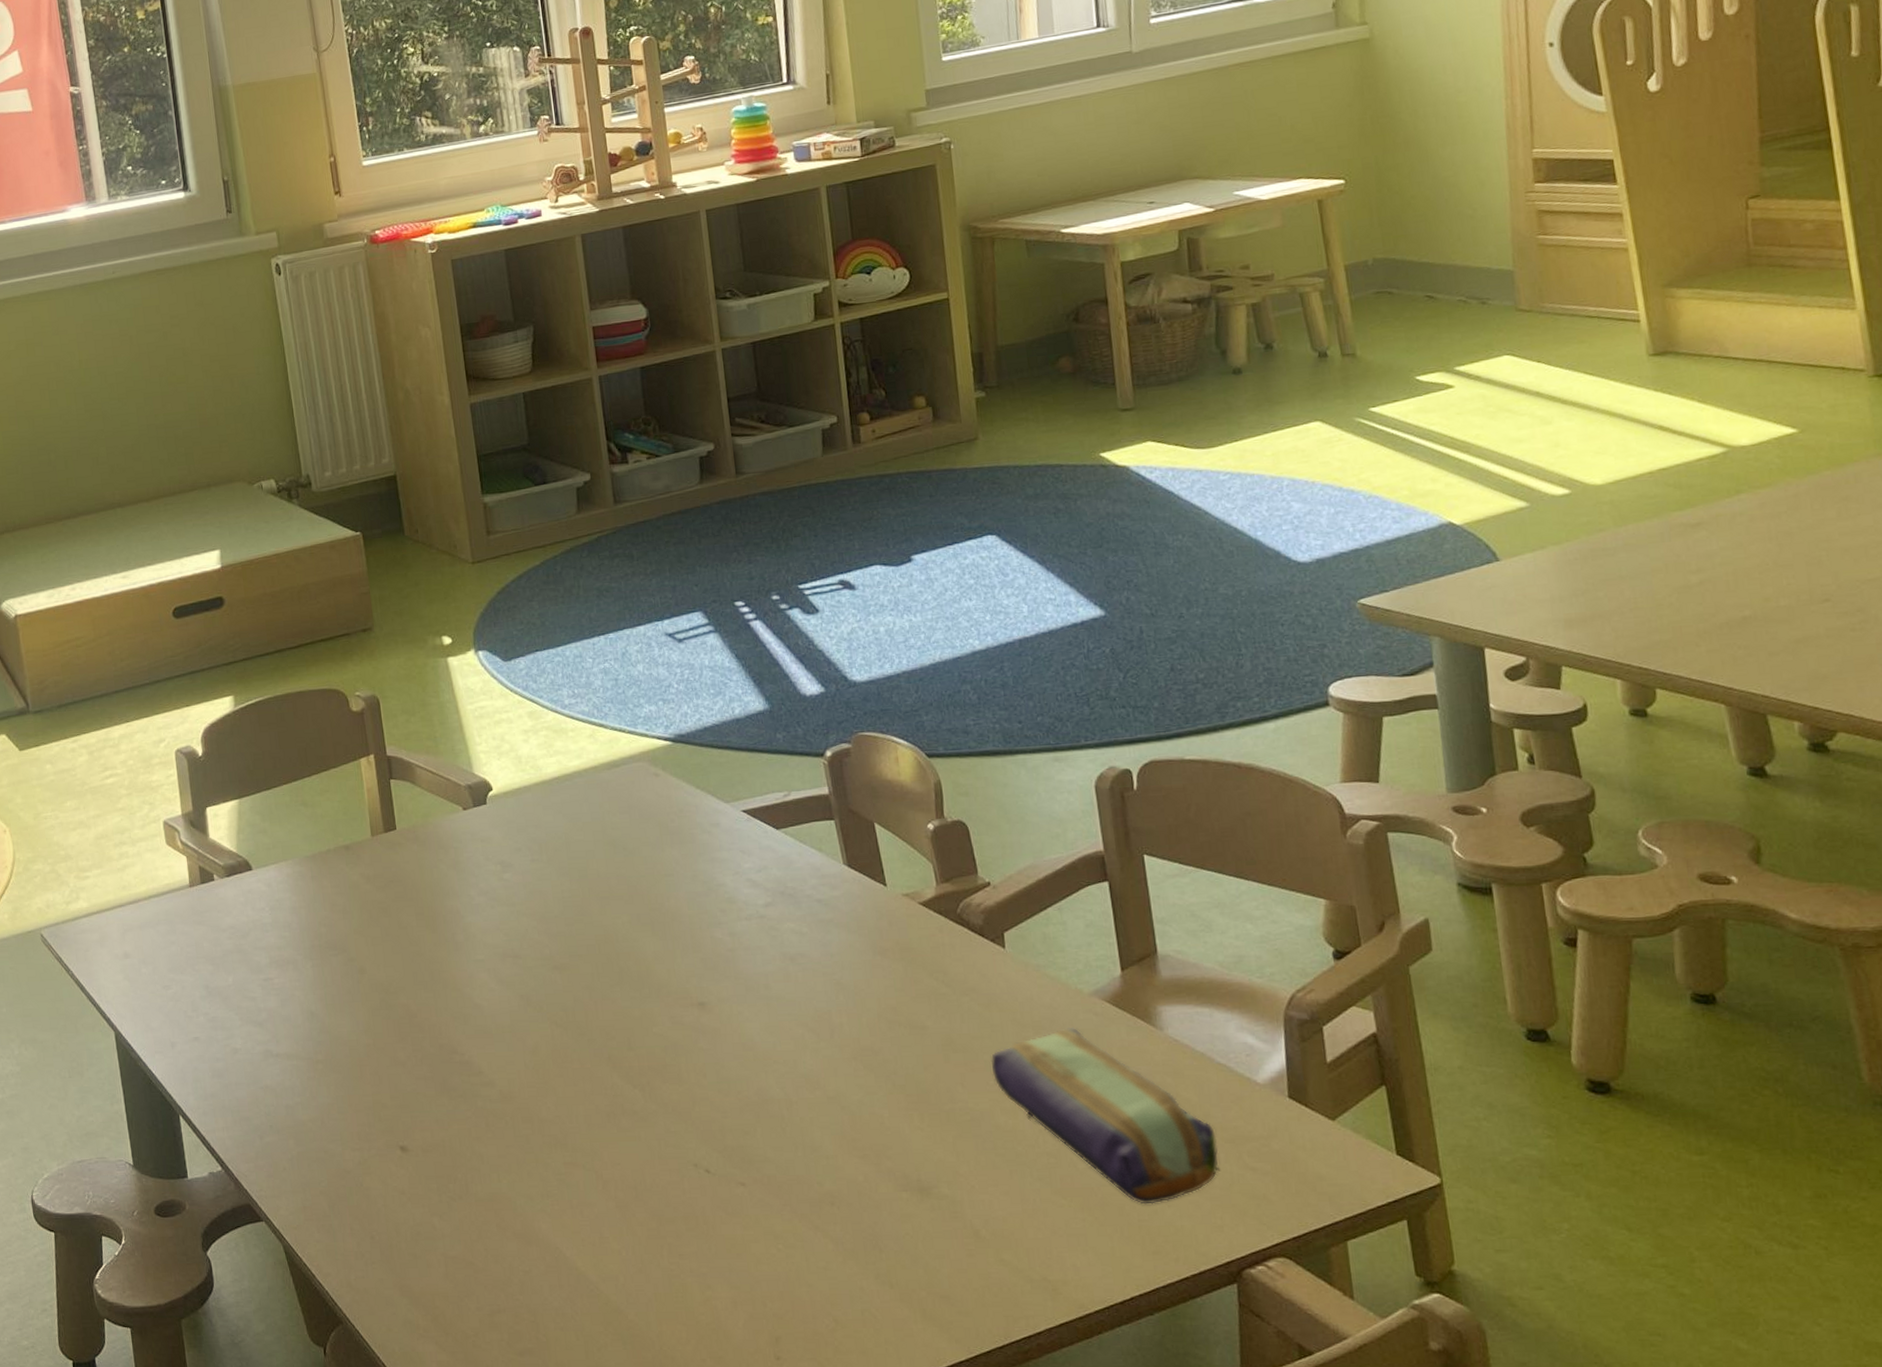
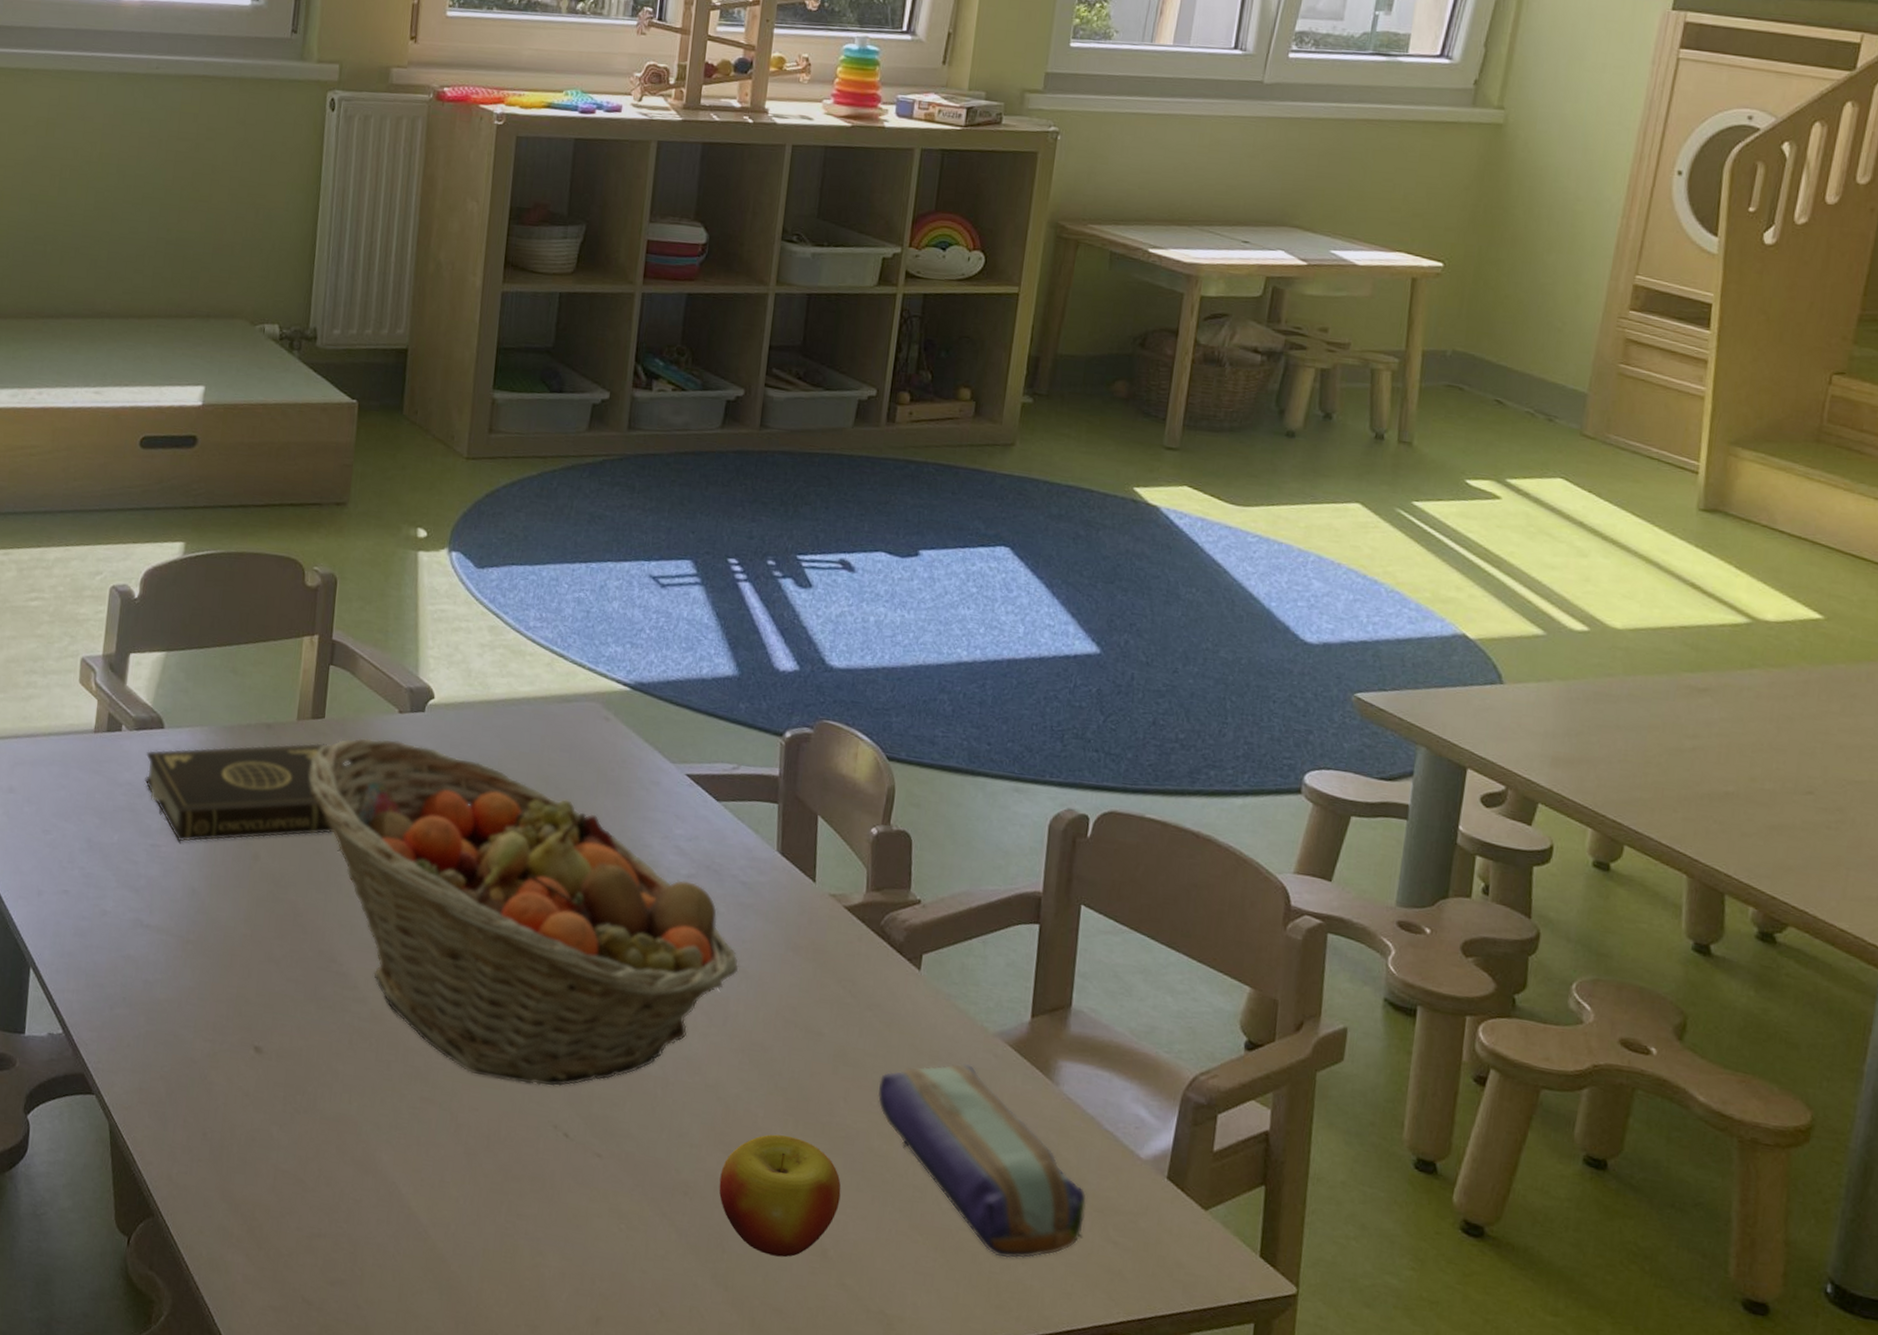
book: none [241,852,444,971] -> present [145,742,359,842]
fruit basket: none [392,836,834,1132] -> present [309,738,739,1087]
apple: none [861,1130,981,1246] -> present [719,1134,841,1258]

